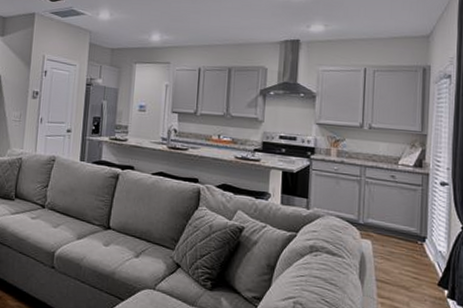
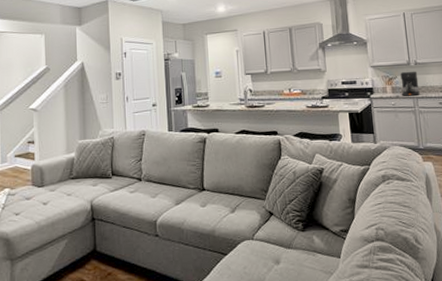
coffee maker: none [347,134,371,165] -> present [400,71,420,97]

